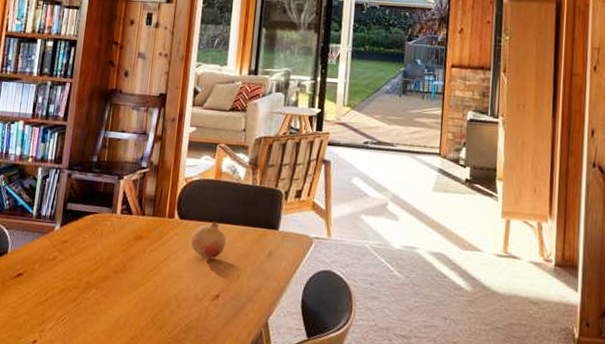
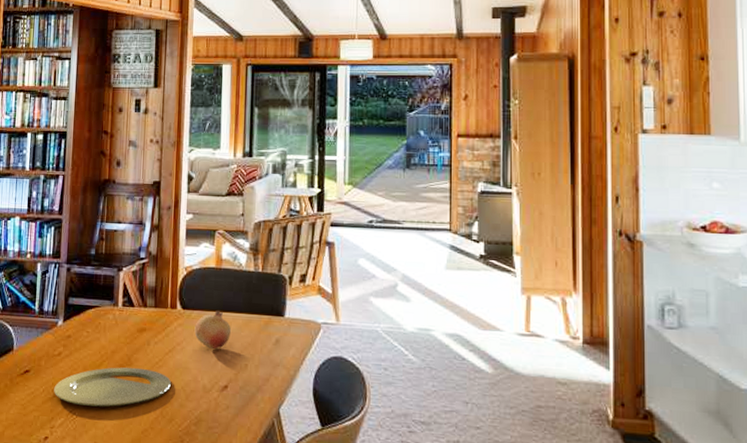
plate: none [46,273,165,313] -> present [54,367,172,407]

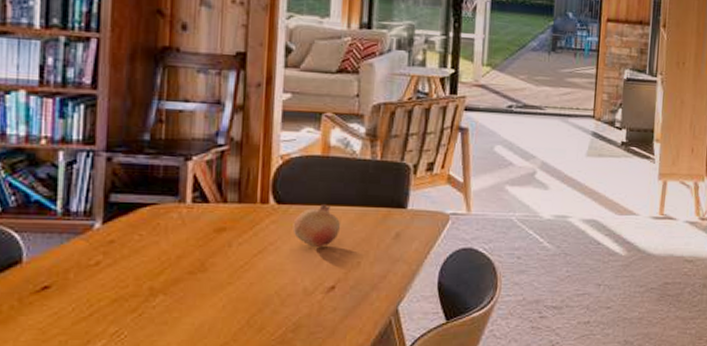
plate: present [54,367,172,407] -> none [90,273,262,322]

